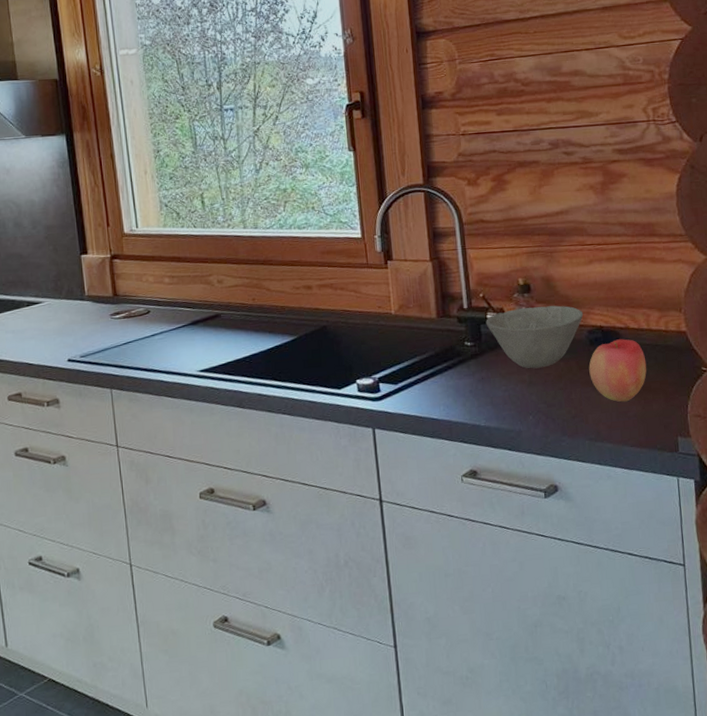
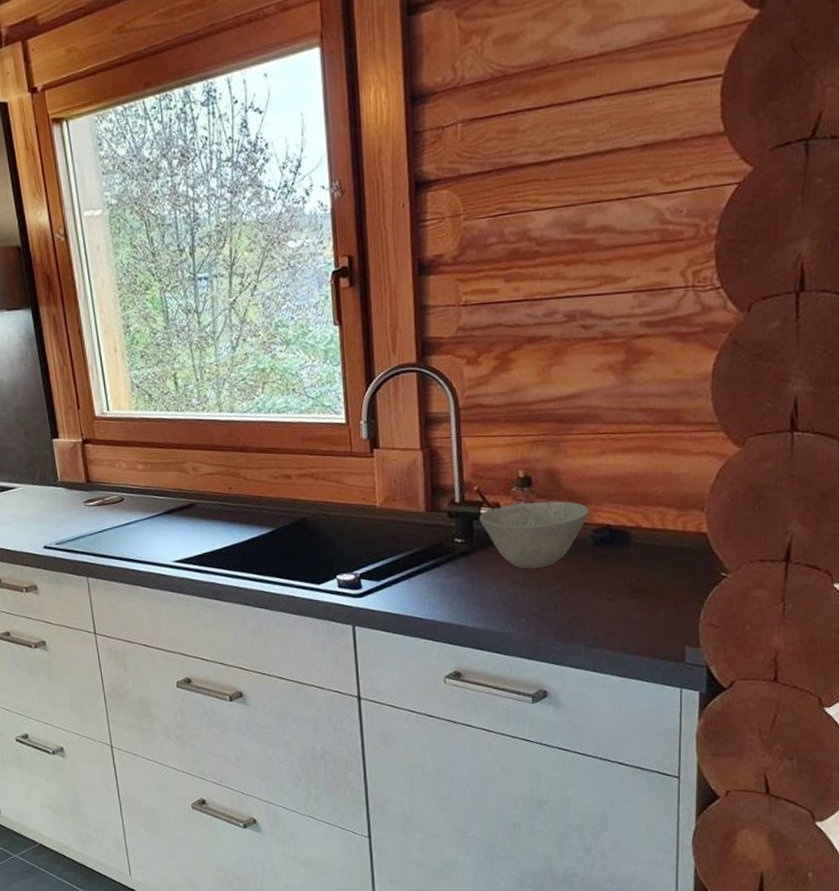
apple: present [589,339,647,402] -> none [591,539,658,608]

